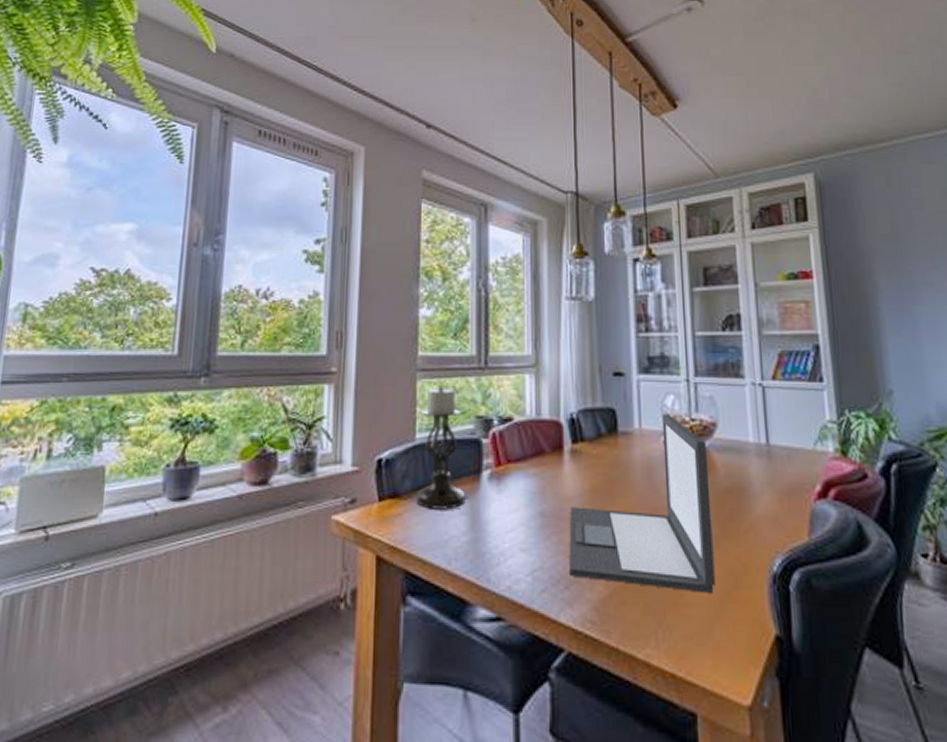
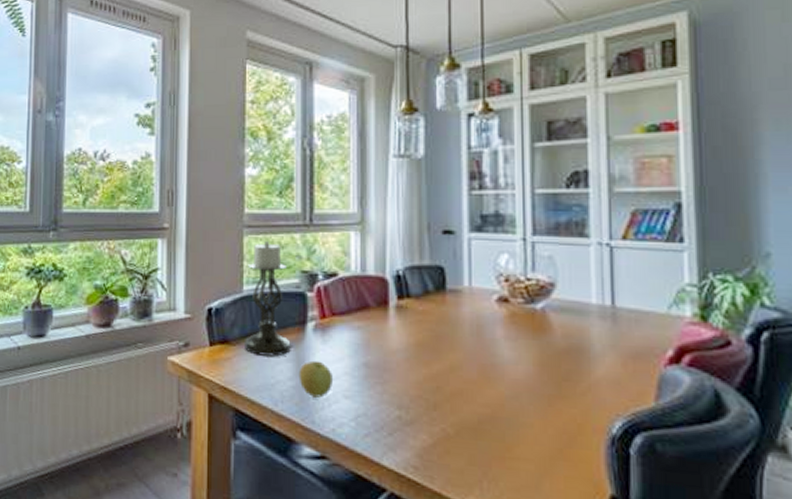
apple: none [473,512,508,552] -> present [298,360,332,398]
laptop: present [569,414,716,593] -> none [393,272,547,450]

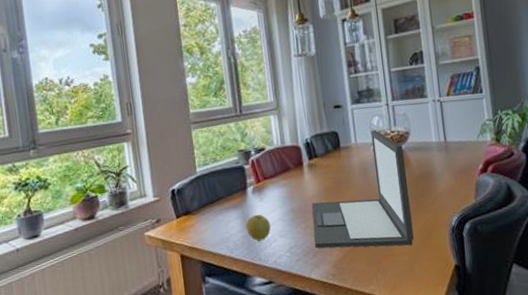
candle holder: present [245,241,291,357] -> none [198,132,238,219]
laptop: none [393,272,547,450] -> present [311,130,414,248]

